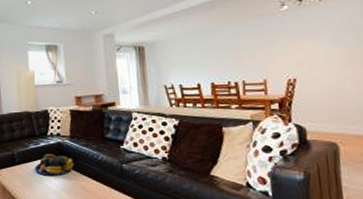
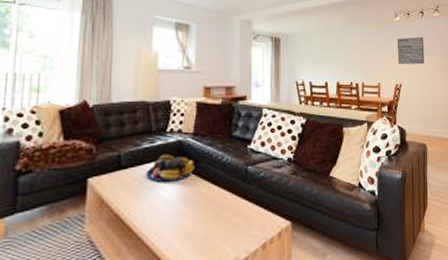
wall art: none [287,24,329,57] -> present [398,37,425,64]

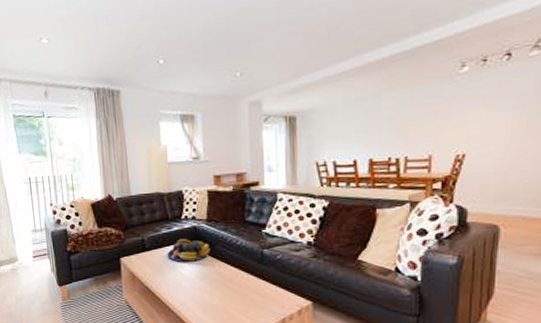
wall art: present [398,37,425,64] -> none [462,89,508,129]

